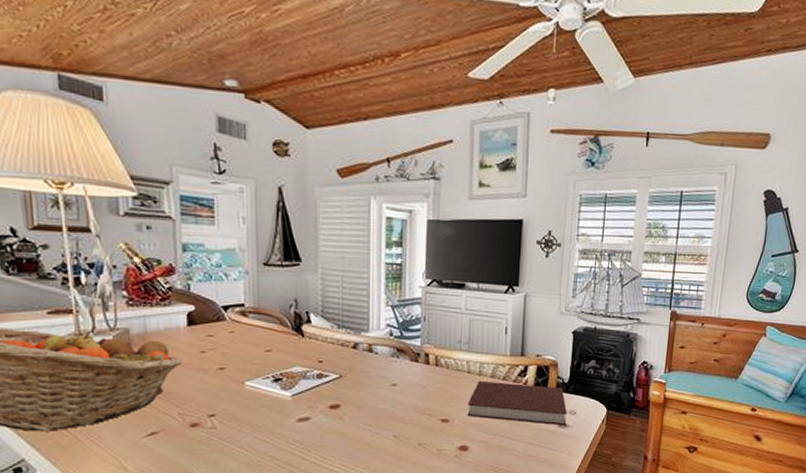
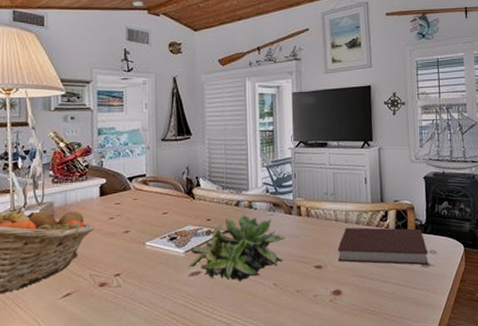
succulent plant: none [296,358,410,431] -> present [188,214,286,281]

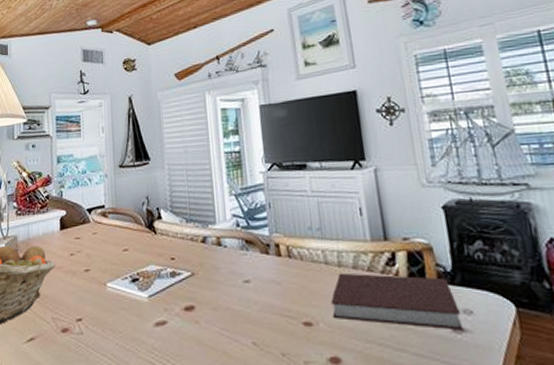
succulent plant: present [188,214,286,281] -> none [153,253,264,336]

